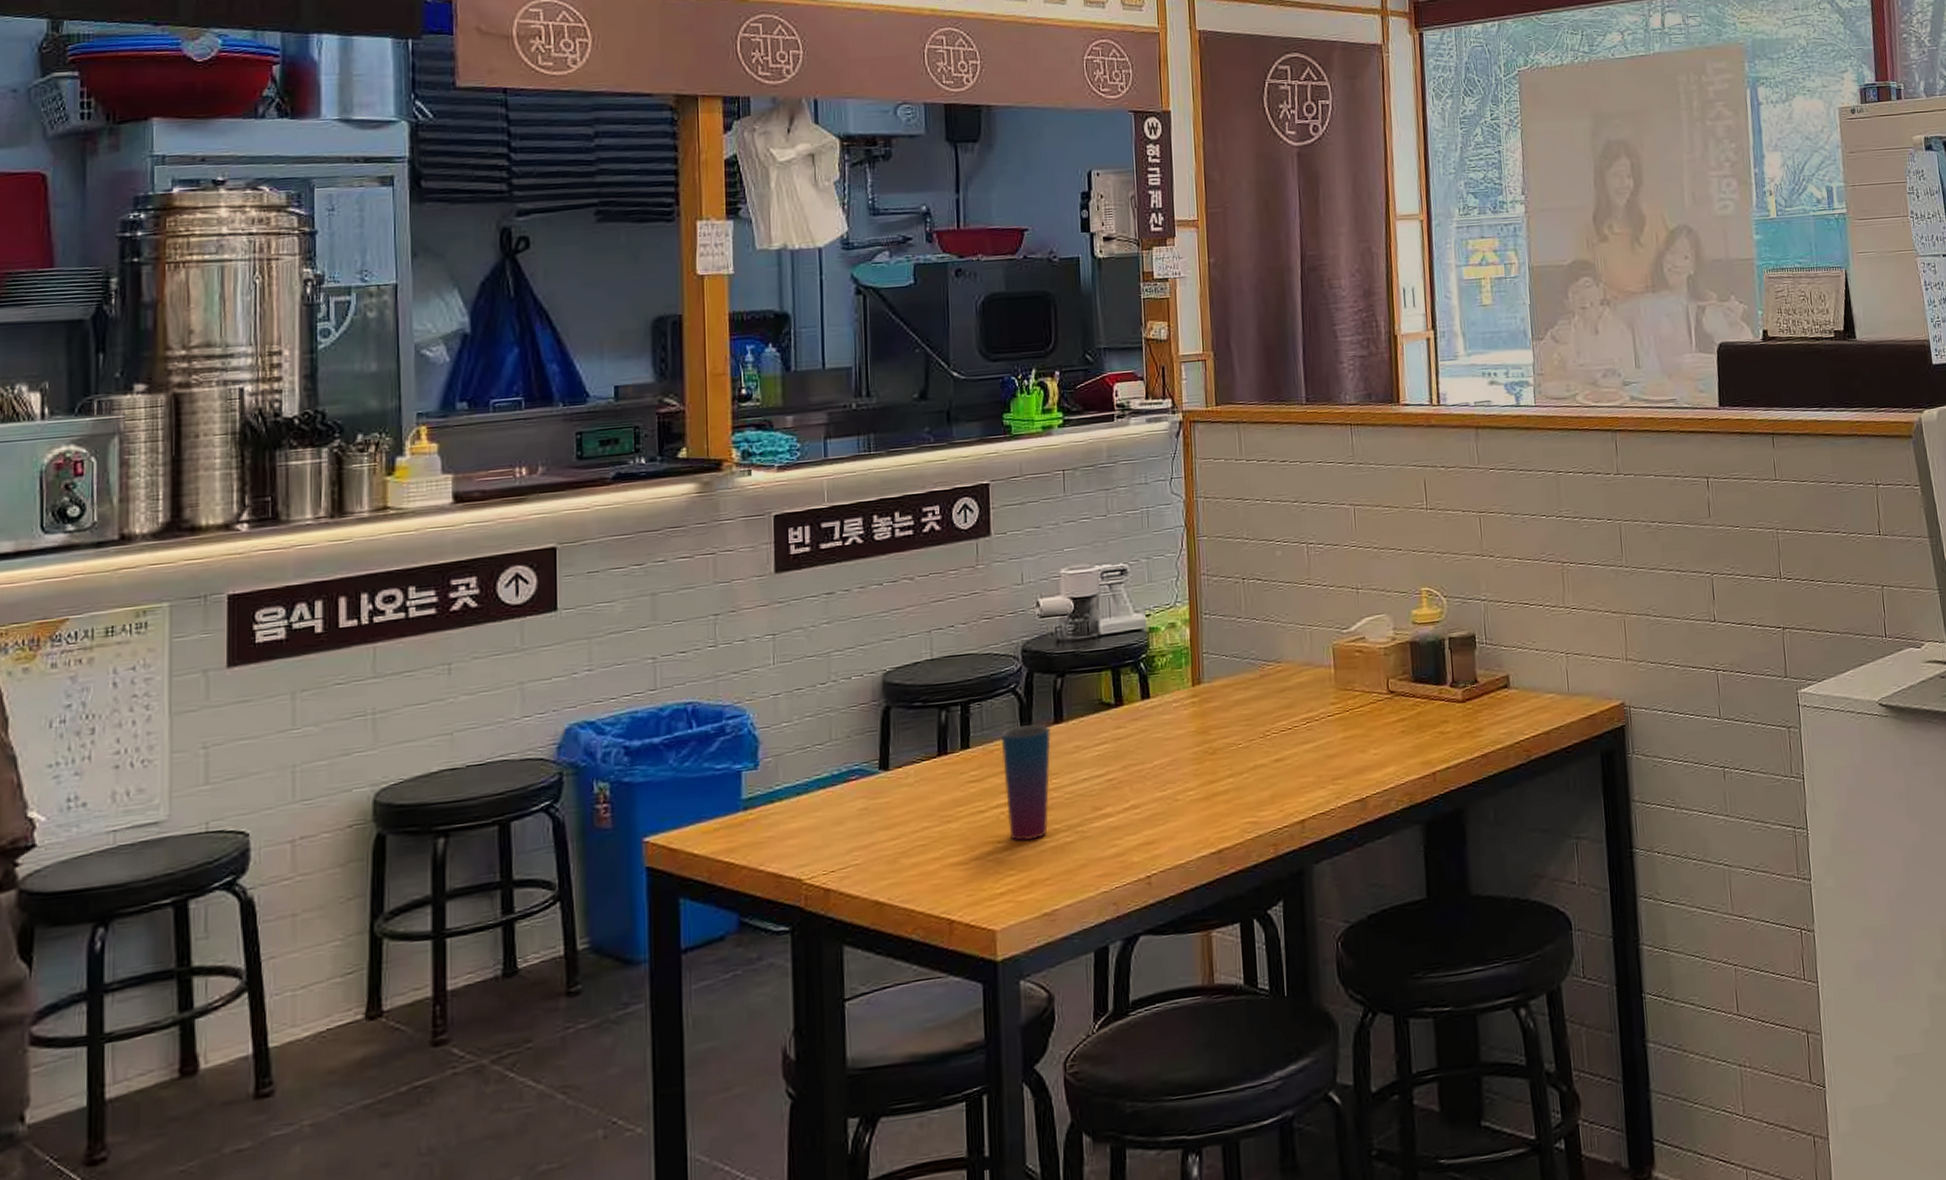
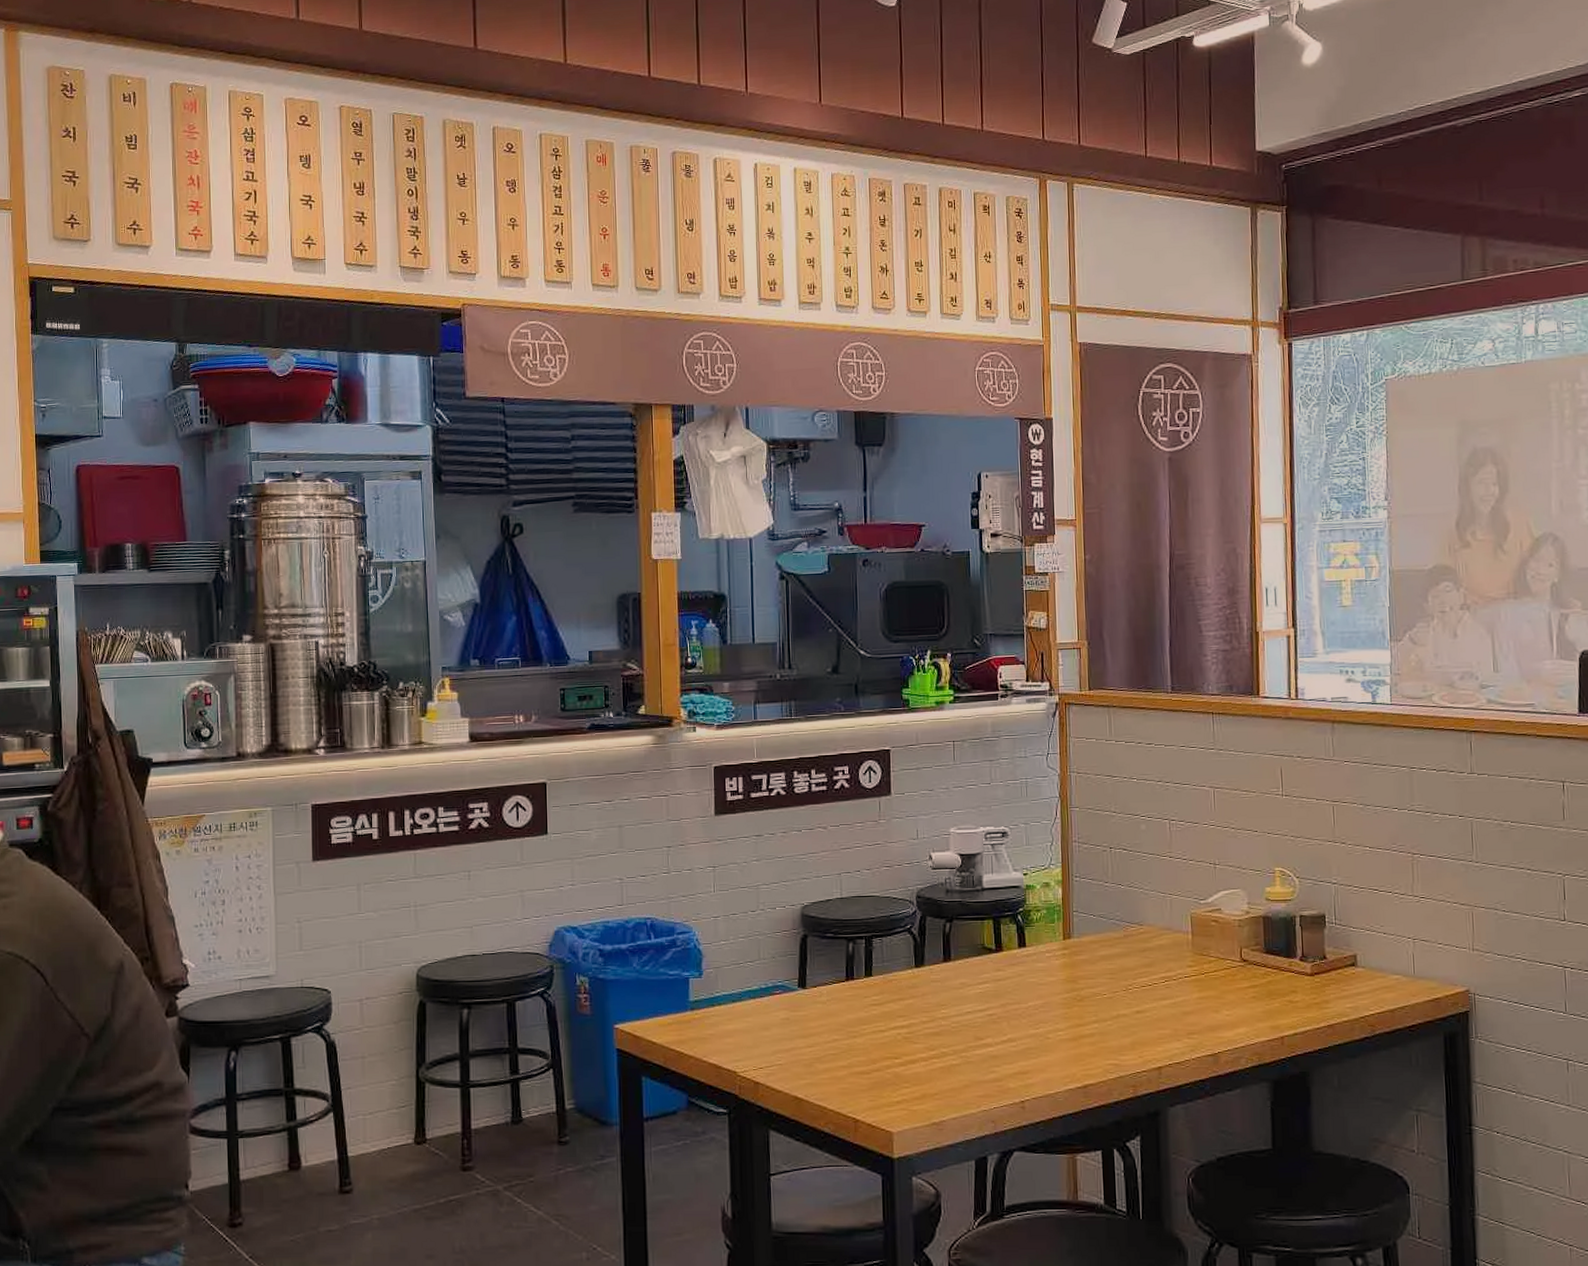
cup: present [1002,724,1051,841] -> none [899,961,940,1060]

